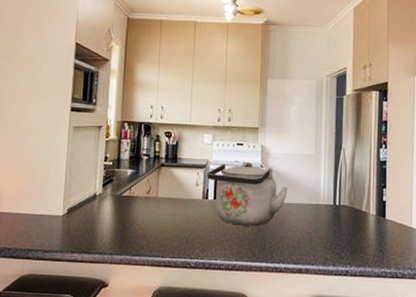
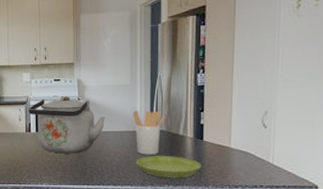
utensil holder: none [315,183,349,232] -> present [132,110,166,155]
saucer: none [317,232,384,259] -> present [135,155,201,179]

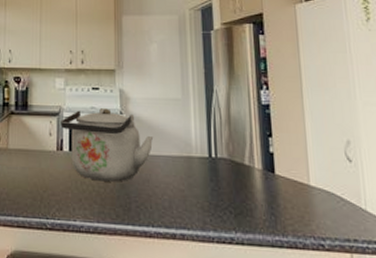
utensil holder: present [132,110,166,155] -> none [185,131,227,189]
saucer: present [135,155,201,179] -> none [192,189,276,224]

